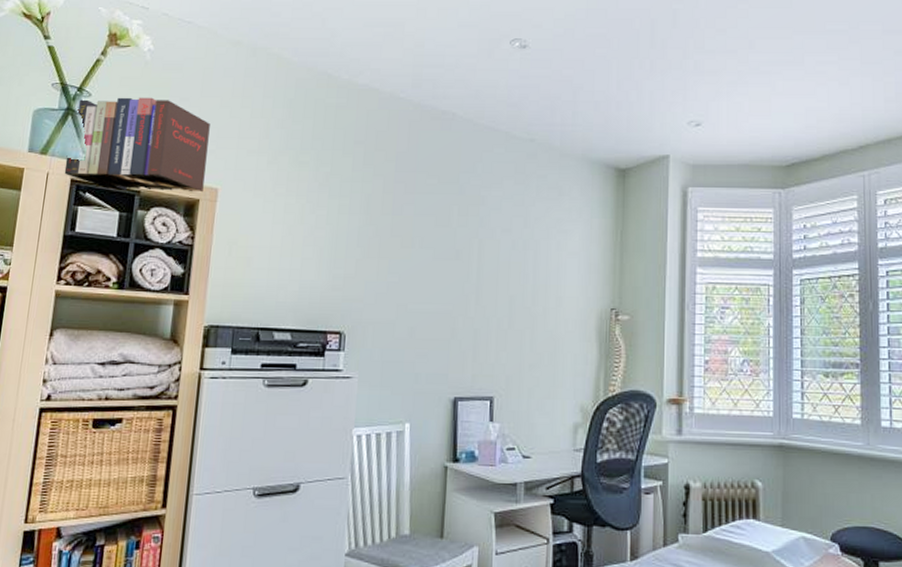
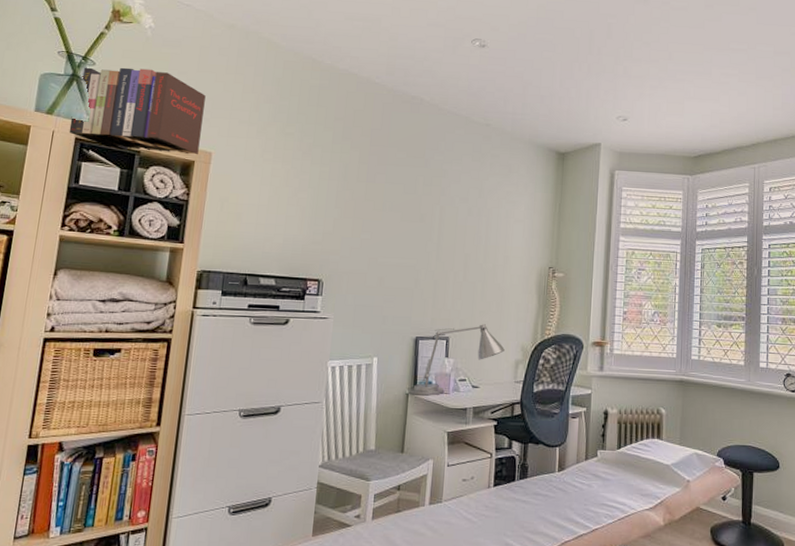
desk lamp: none [446,380,560,469] -> present [408,324,505,396]

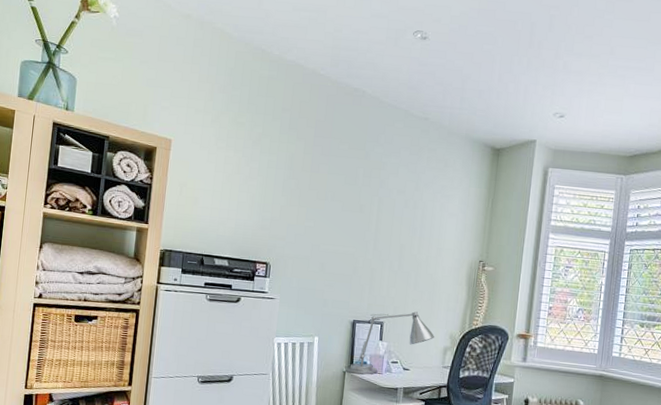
books: present [69,67,206,155] -> none [47,55,165,142]

